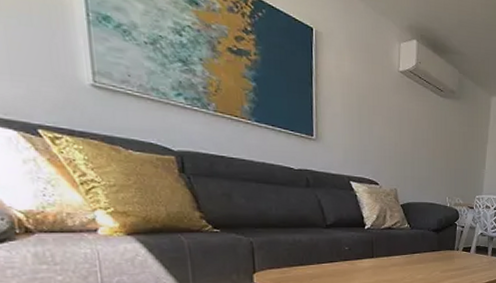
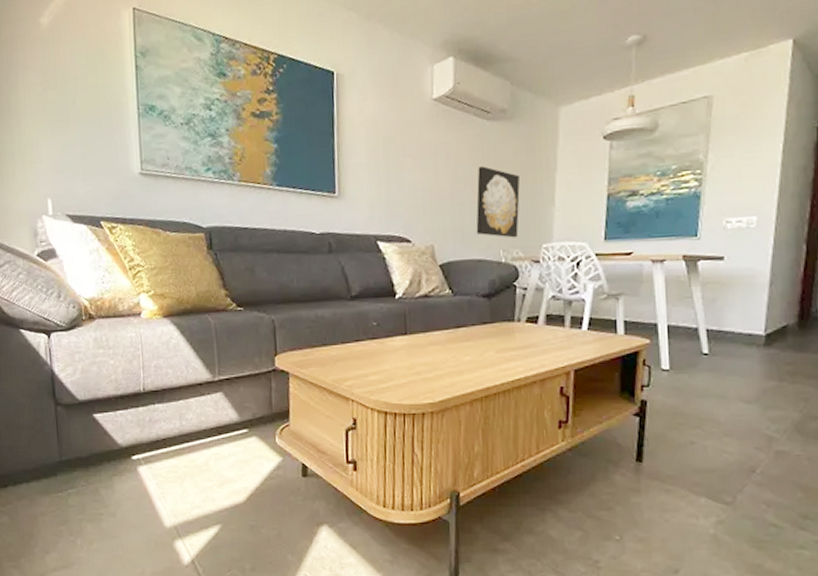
wall art: none [429,132,463,189] -> present [476,166,521,238]

